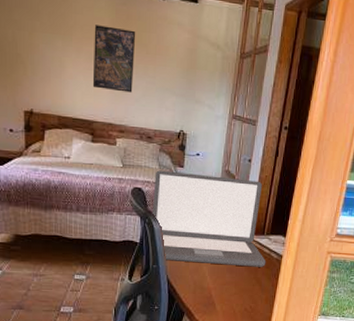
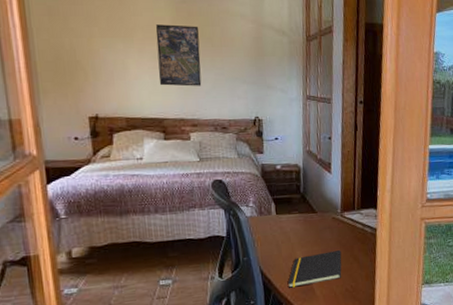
laptop: present [151,170,266,267] -> none [234,157,361,251]
notepad: none [192,271,246,300] -> present [288,250,342,288]

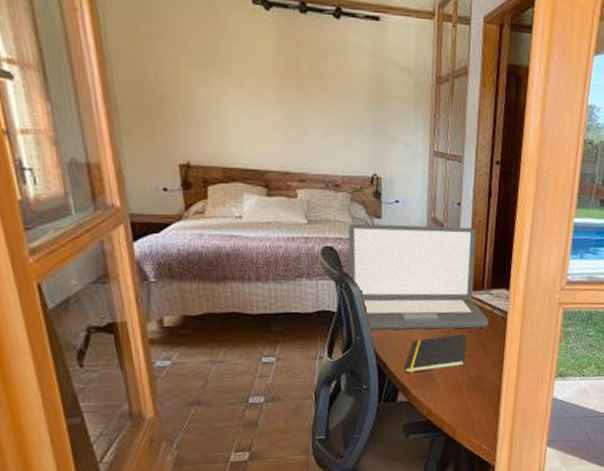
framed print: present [155,24,202,87] -> none [256,54,311,133]
laptop: none [234,157,361,251] -> present [348,223,490,331]

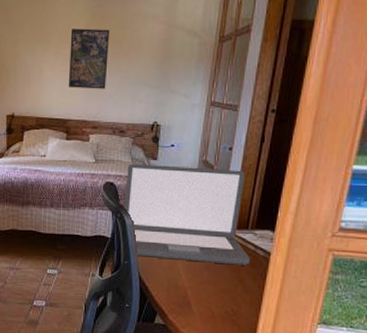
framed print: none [256,54,311,133] -> present [68,28,110,89]
notepad: present [405,334,467,373] -> none [165,269,226,300]

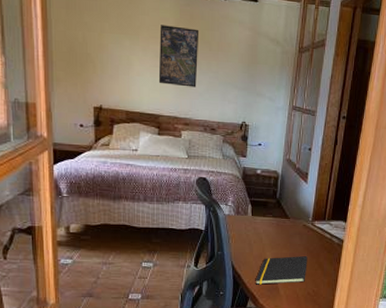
laptop: present [123,164,251,266] -> none [216,160,328,252]
notepad: none [165,269,226,300] -> present [256,256,308,285]

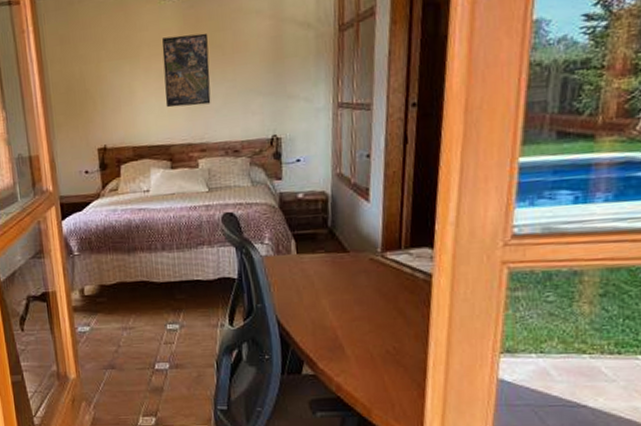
notepad: present [256,256,308,285] -> none [311,301,382,344]

